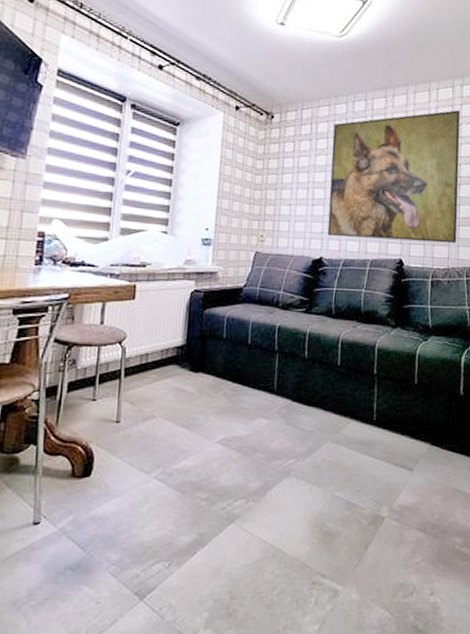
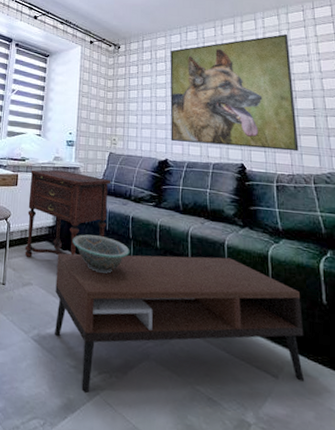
side table: none [145,276,256,386] -> present [24,169,111,257]
coffee table: none [183,361,442,524] -> present [55,253,304,394]
decorative bowl: none [207,351,275,393] -> present [72,234,130,274]

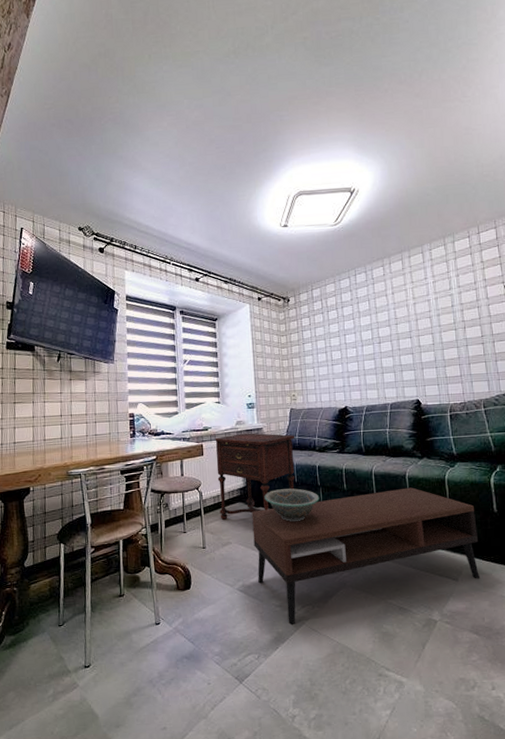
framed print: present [170,33,299,152] -> none [341,263,469,388]

